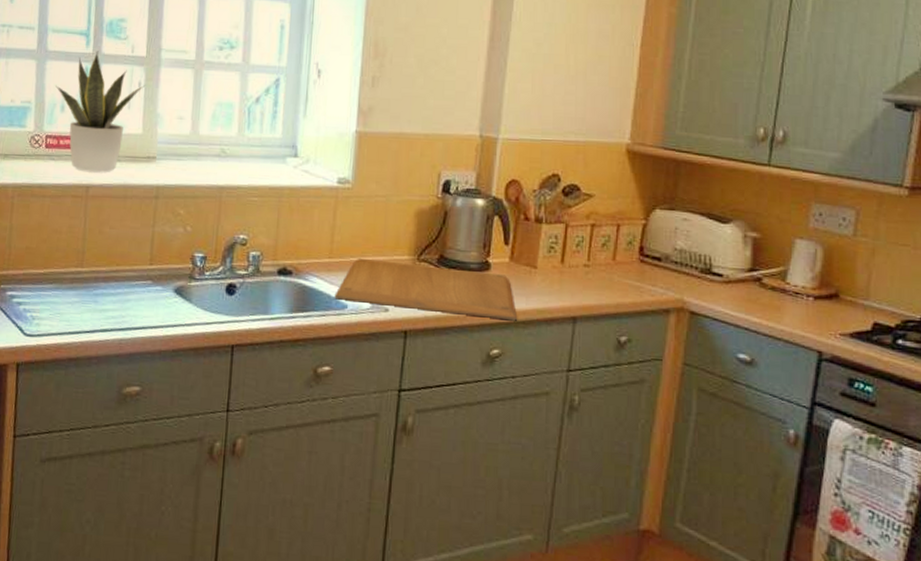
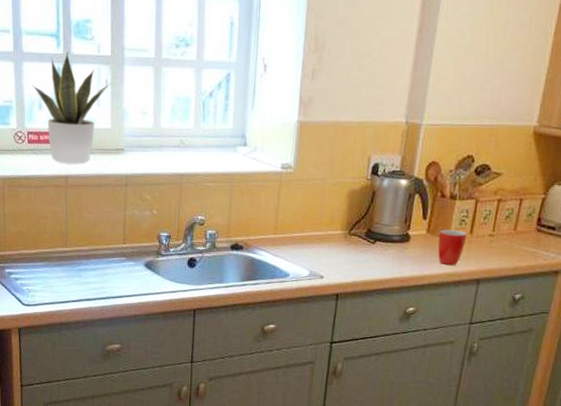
chopping board: present [334,257,517,321] -> none [278,233,430,284]
mug: none [523,257,558,299] -> present [437,229,467,265]

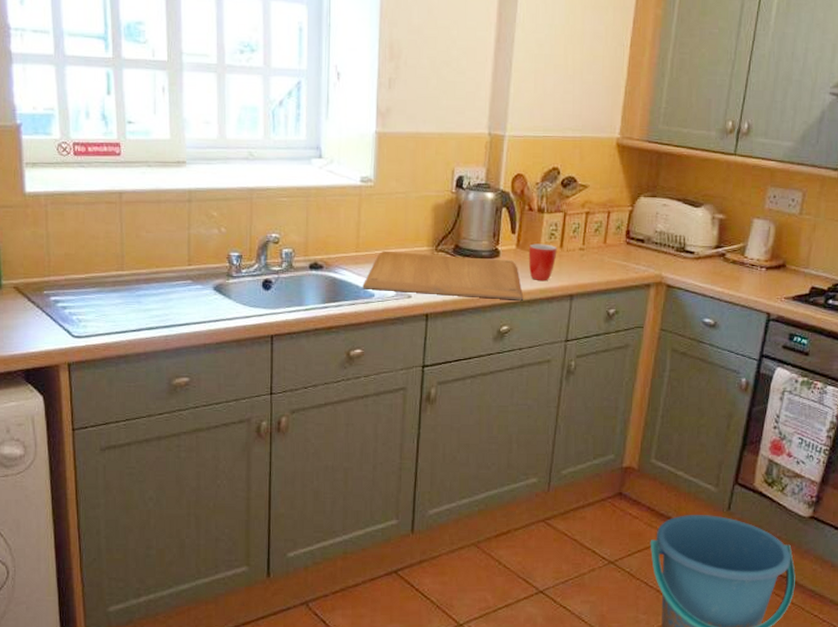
potted plant: present [33,51,111,165] -> none [78,55,169,179]
chopping board: none [278,233,430,284] -> present [362,250,523,301]

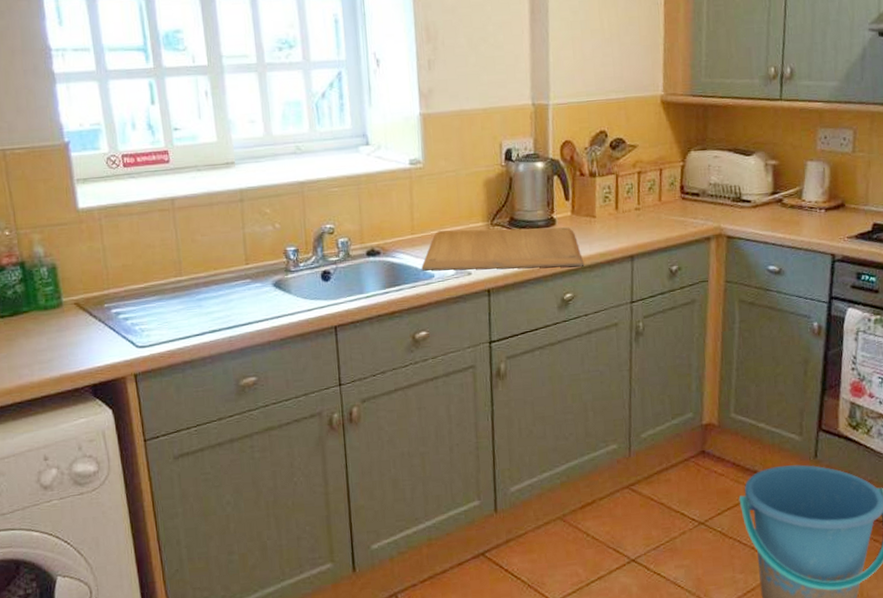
mug: present [528,243,557,280] -> none [584,207,613,245]

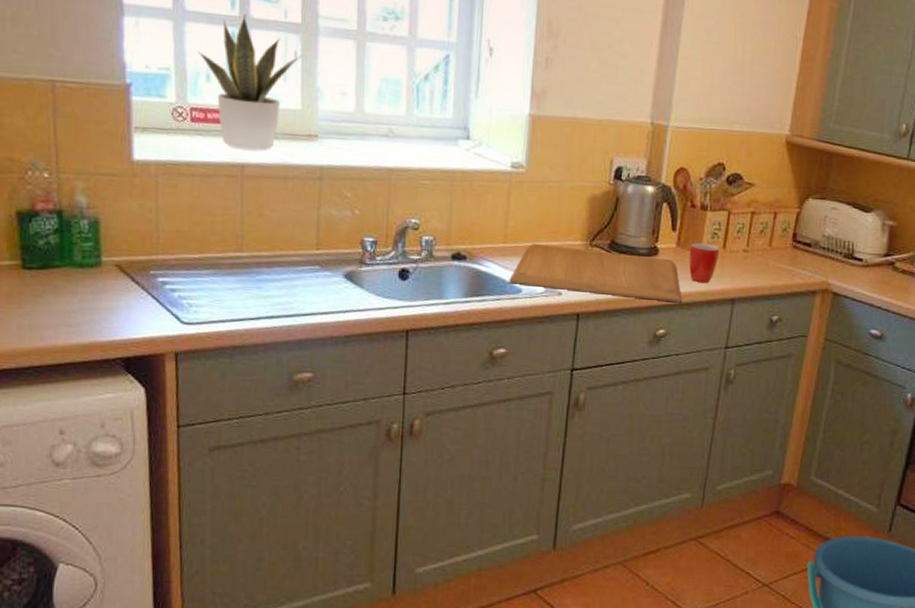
potted plant: none [122,65,212,186] -> present [198,14,301,152]
mug: none [584,207,613,245] -> present [688,243,720,283]

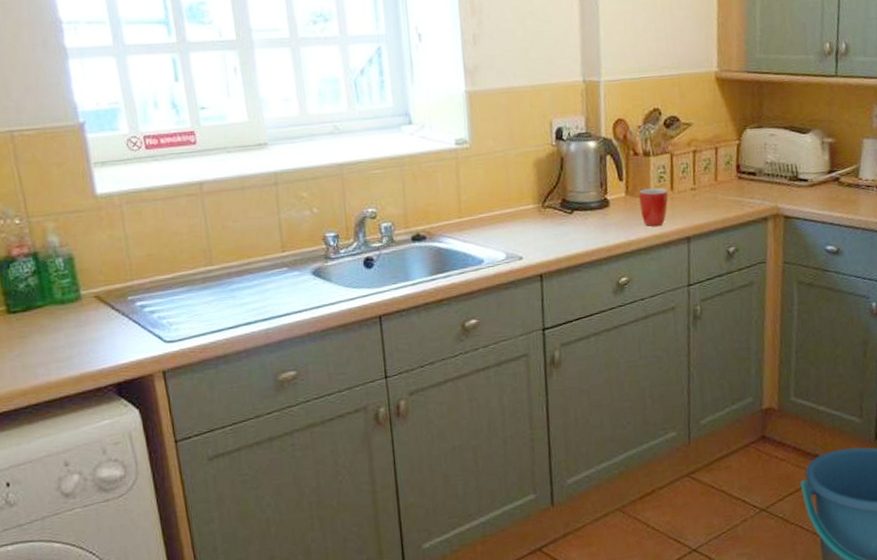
potted plant: present [198,14,301,152] -> none [143,39,241,169]
chopping board: present [509,243,682,303] -> none [470,208,639,256]

